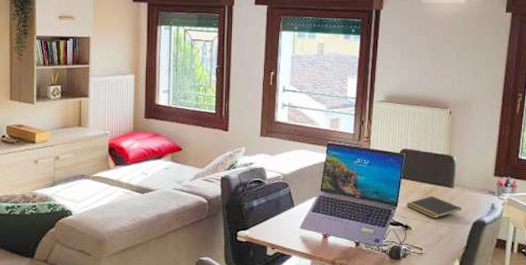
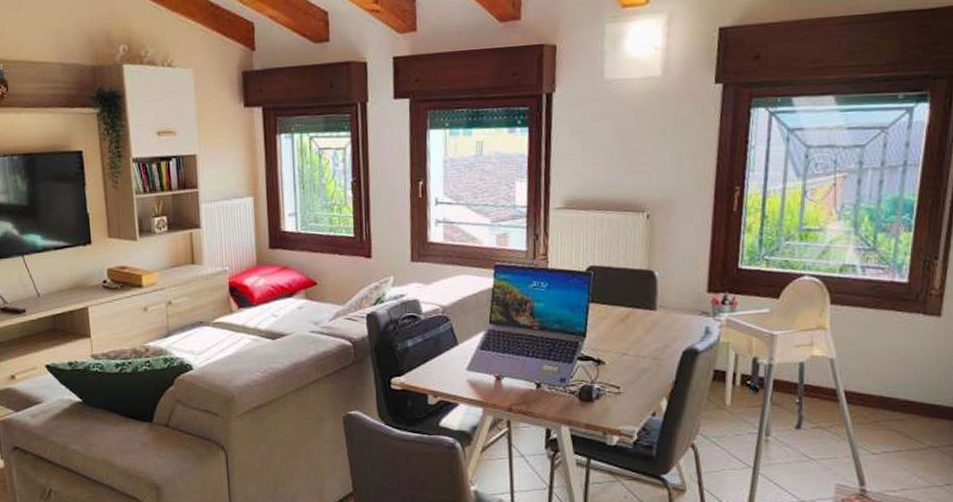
notepad: present [406,195,461,219] -> none [597,321,667,350]

